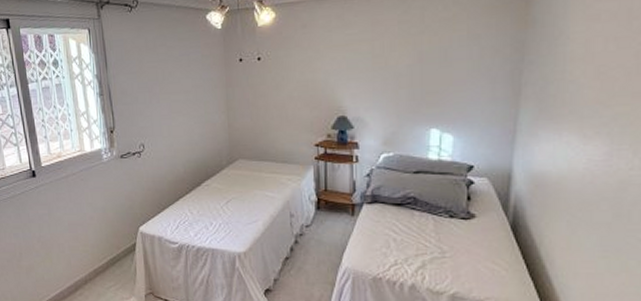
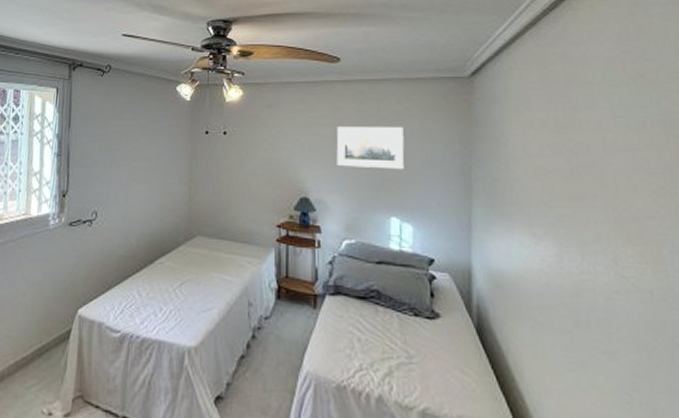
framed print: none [375,34,449,83] -> present [336,126,405,170]

